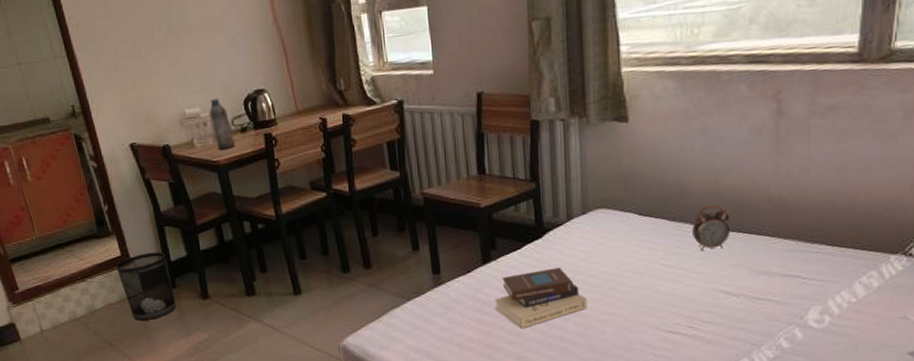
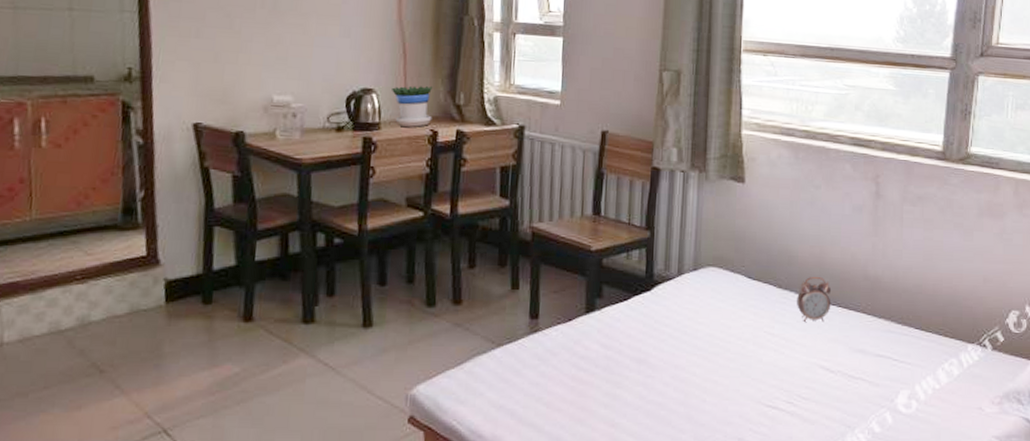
waste bin: present [115,252,176,321] -> none [135,256,208,342]
water bottle: present [209,98,236,150] -> none [301,89,327,147]
flowerpot: none [280,78,320,119] -> present [392,86,432,127]
books: present [494,268,587,329] -> none [593,325,690,391]

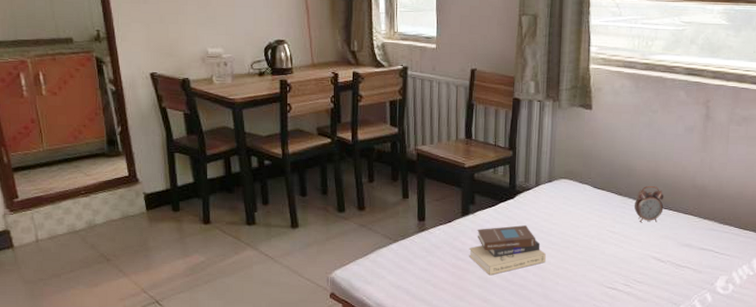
flowerpot: present [392,86,432,127] -> none [299,36,333,71]
books: none [593,325,690,391] -> present [468,225,546,276]

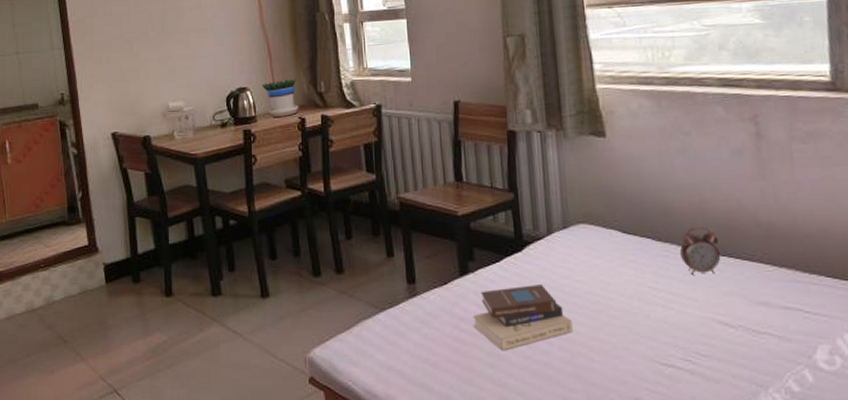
flowerpot: none [299,36,333,71] -> present [262,79,299,117]

